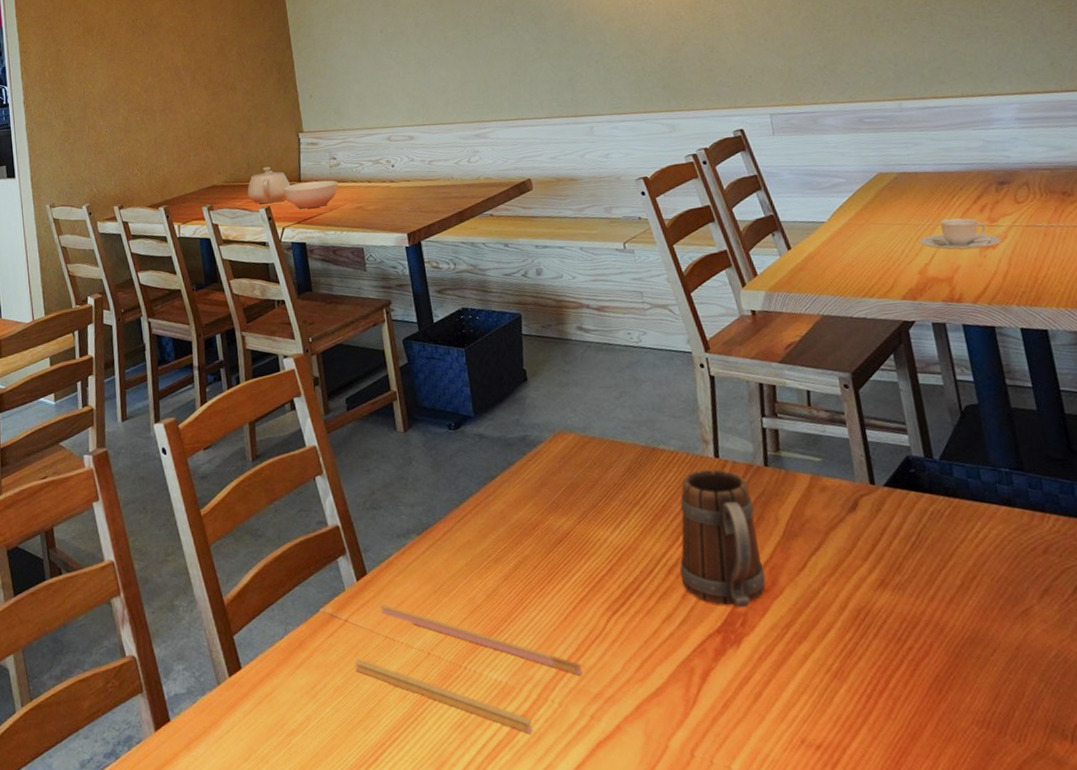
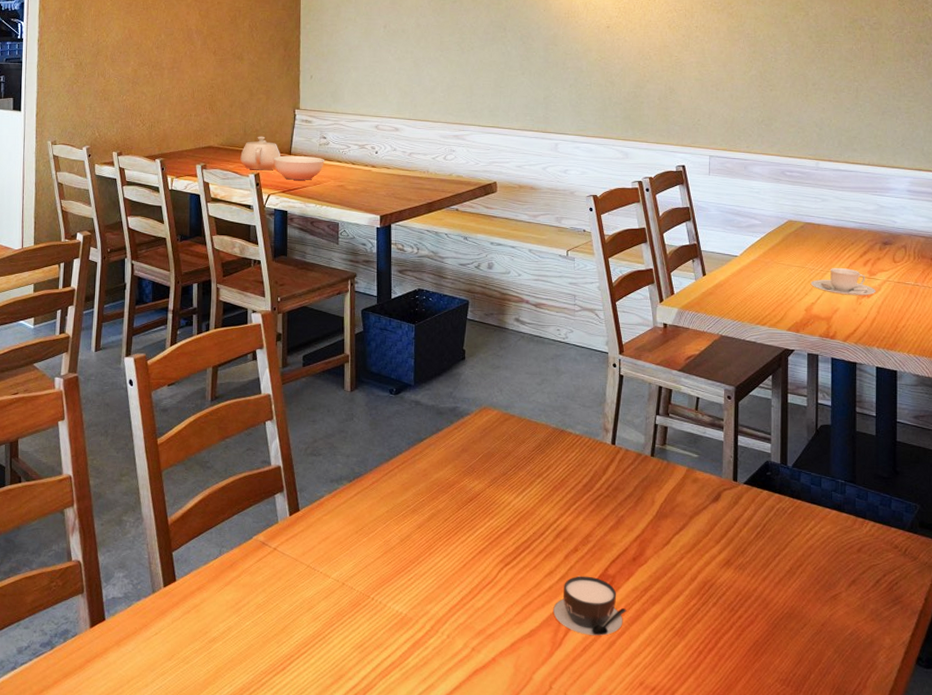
chopsticks: present [355,603,583,733] -> none [277,537,471,658]
beer mug: present [679,469,766,608] -> none [566,453,637,571]
teacup: none [679,616,769,688] -> present [553,576,627,636]

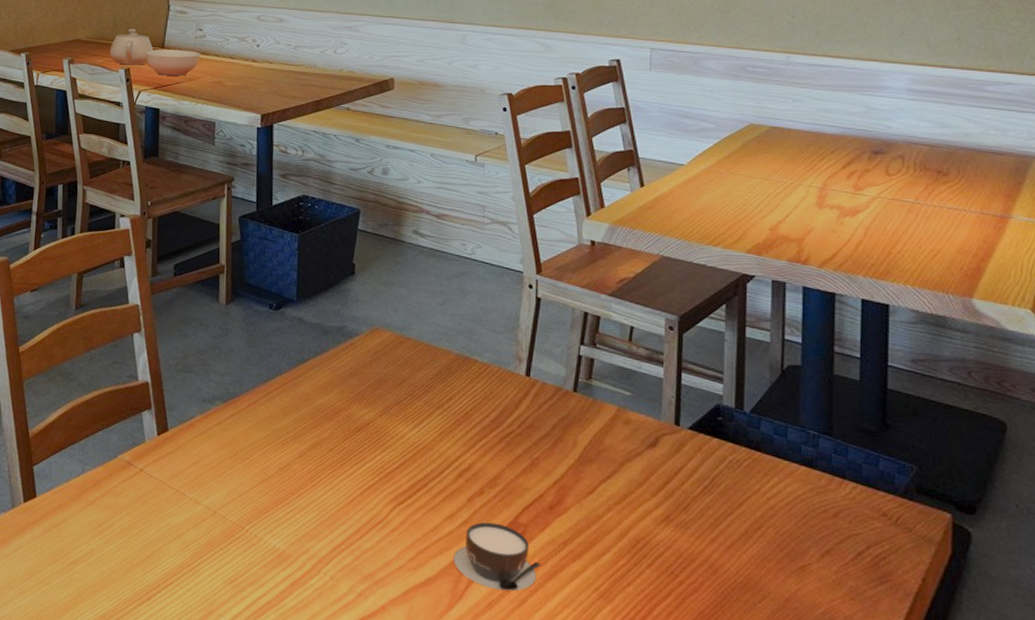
teacup: present [810,268,876,296] -> none [777,180,863,215]

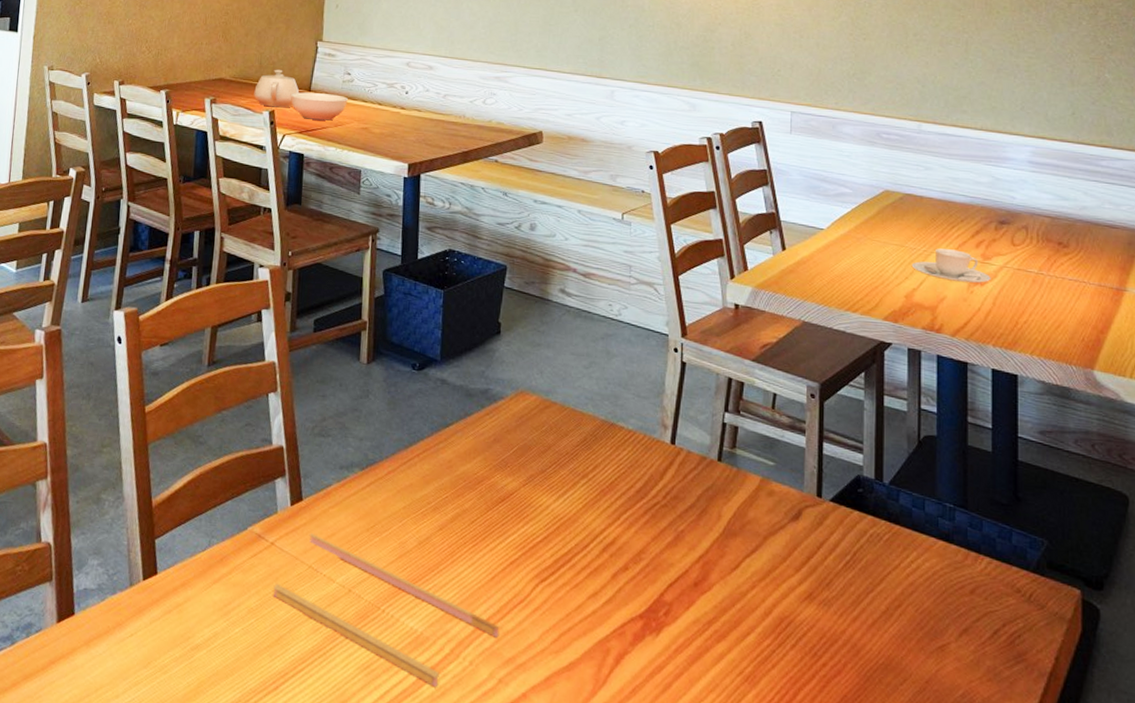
chopsticks: none [143,460,358,599] -> present [273,532,500,687]
teacup: present [453,521,541,592] -> none [597,600,686,676]
teacup: none [777,180,863,215] -> present [911,248,991,283]

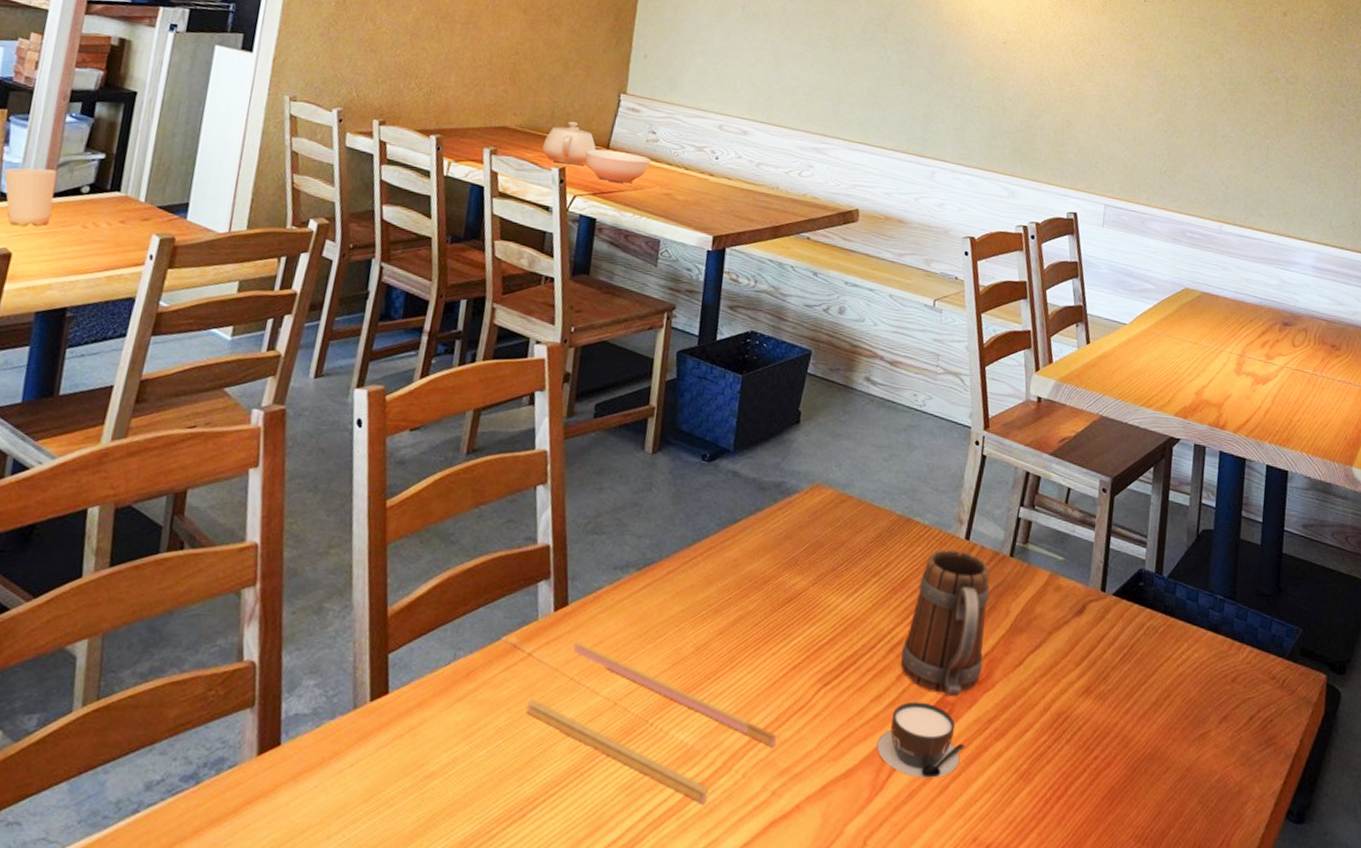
teacup: none [597,600,686,676] -> present [877,701,965,778]
beer mug: none [614,453,700,598] -> present [901,549,990,697]
teacup: present [911,248,991,283] -> none [1203,347,1272,382]

